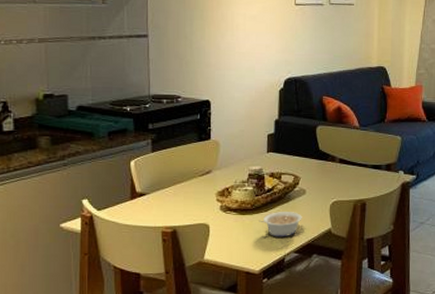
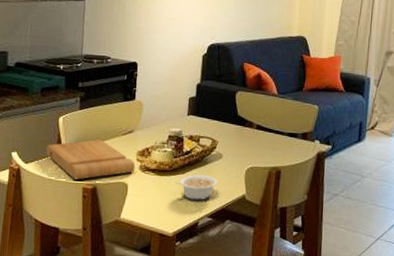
cutting board: none [119,182,216,224] -> present [45,140,136,180]

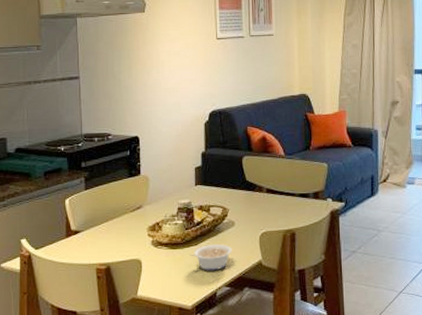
cutting board: present [45,140,136,180] -> none [55,219,147,262]

